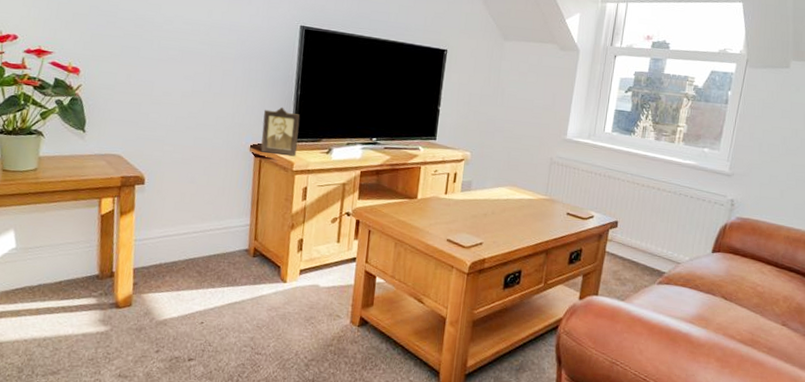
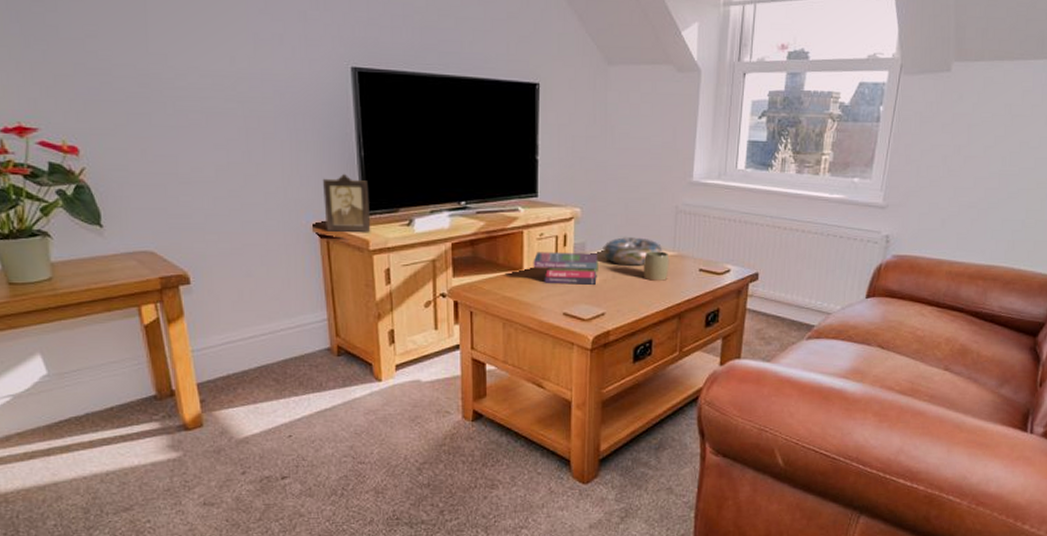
books: none [426,185,481,218] -> present [533,251,598,285]
decorative bowl: none [485,179,537,205] -> present [602,236,663,266]
mug: none [518,193,542,221] -> present [643,251,670,282]

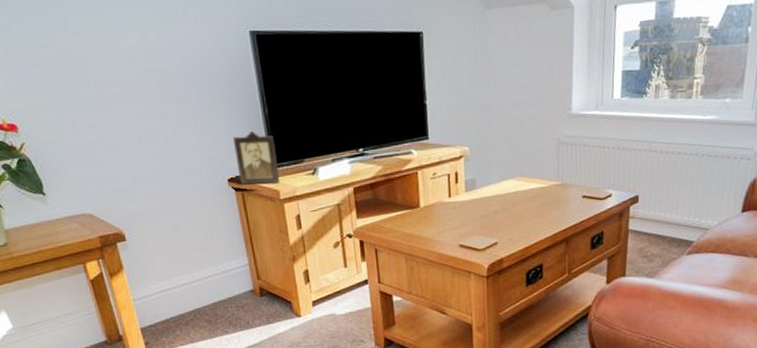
books: present [533,251,598,285] -> none [428,188,489,219]
decorative bowl: present [602,236,663,266] -> none [491,170,548,198]
mug: present [643,251,670,282] -> none [530,181,555,211]

